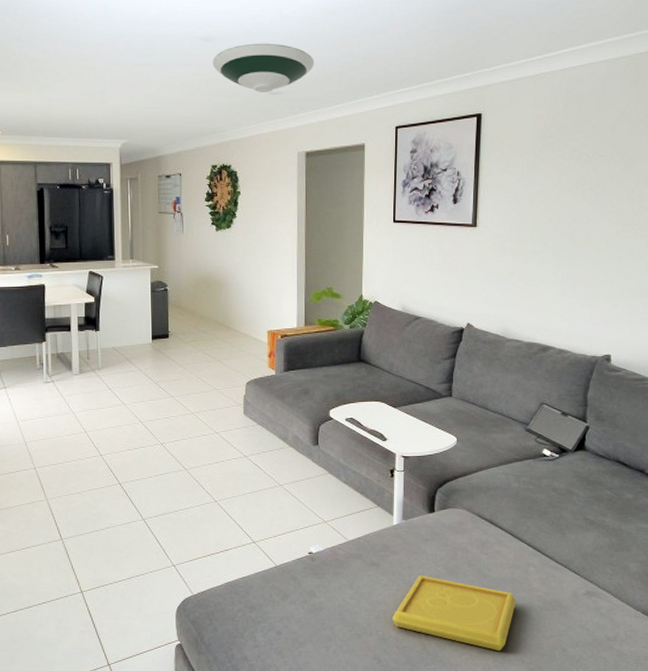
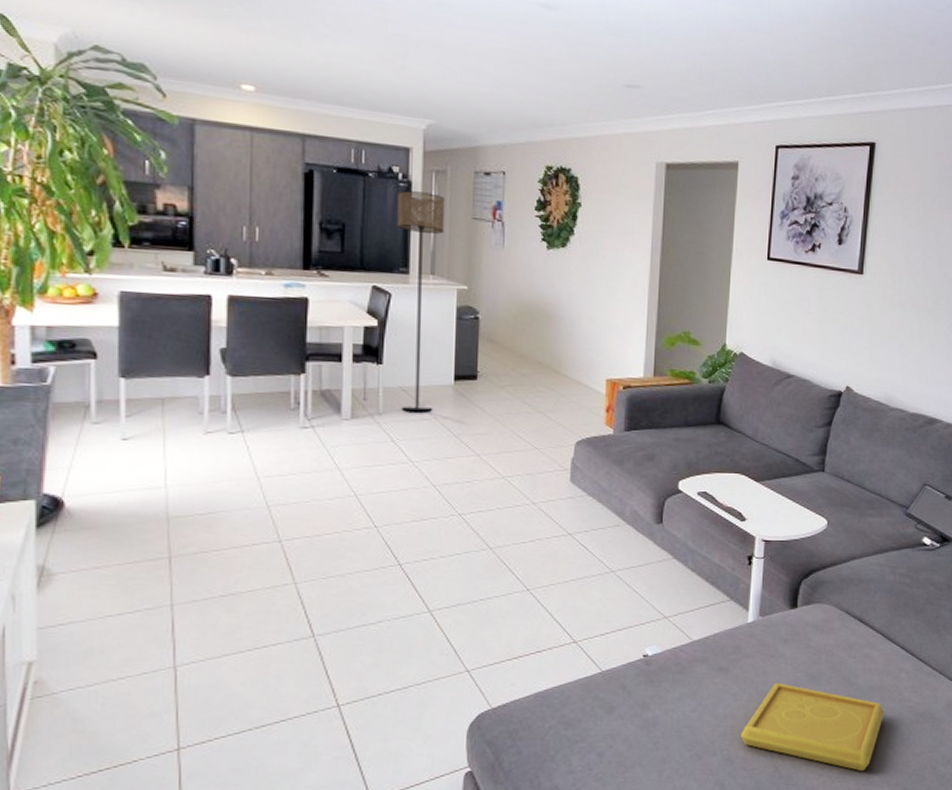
floor lamp: none [104,196,139,365] -> present [397,190,446,411]
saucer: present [212,43,315,92] -> none [554,20,683,85]

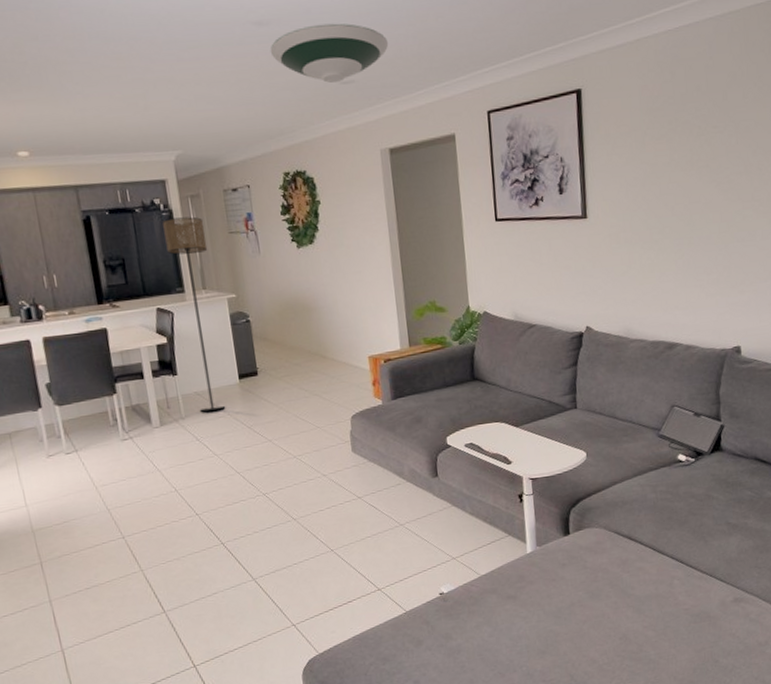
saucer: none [554,20,683,85] -> present [270,23,389,83]
serving tray: present [741,682,884,771] -> none [536,602,663,671]

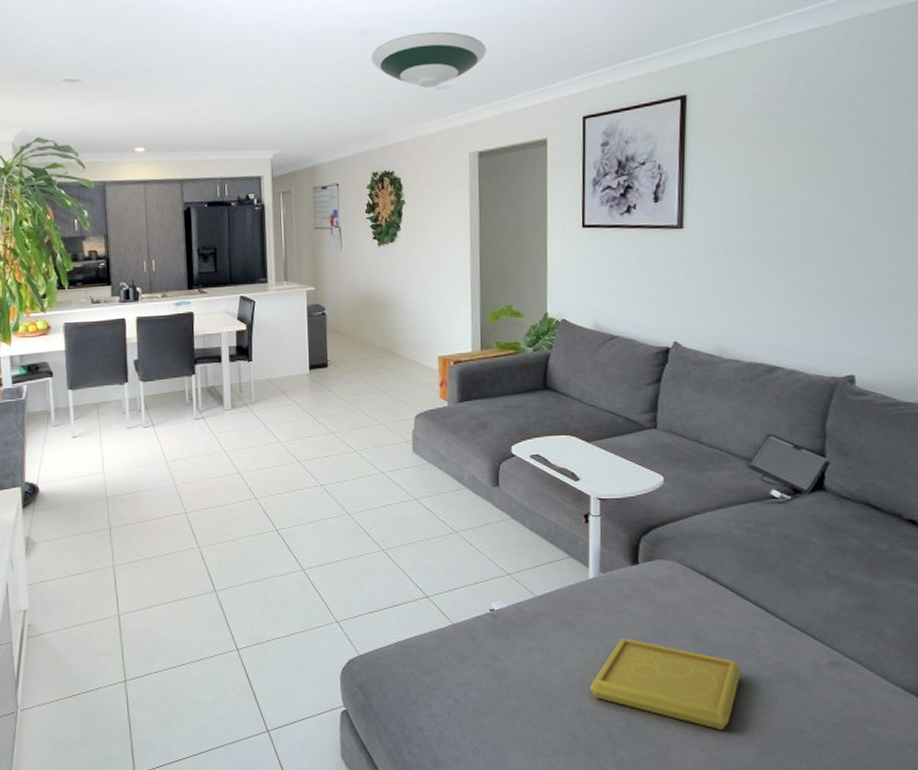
floor lamp: present [162,217,226,412] -> none [255,211,294,398]
serving tray: none [536,602,663,671] -> present [590,637,741,729]

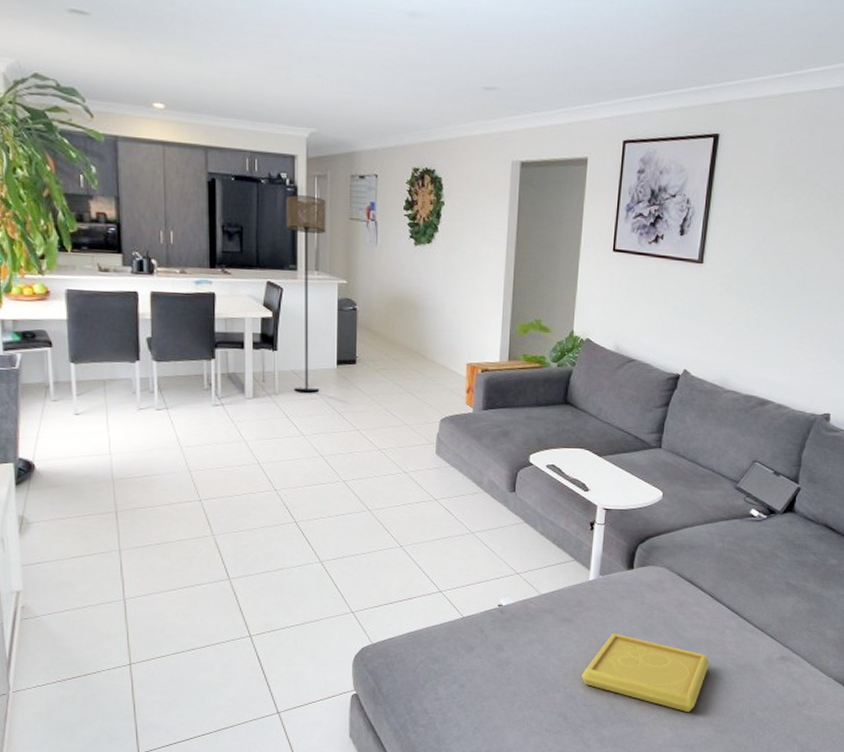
floor lamp: none [255,211,294,398] -> present [286,194,327,392]
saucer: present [371,31,487,88] -> none [419,25,538,87]

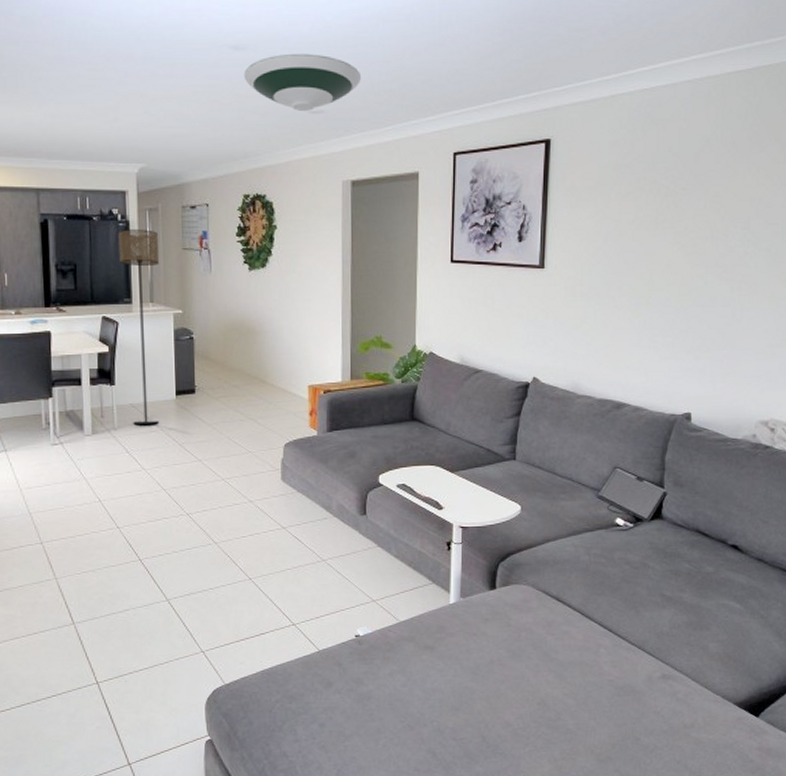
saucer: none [419,25,538,87] -> present [243,53,362,111]
serving tray: present [582,633,709,712] -> none [449,659,585,741]

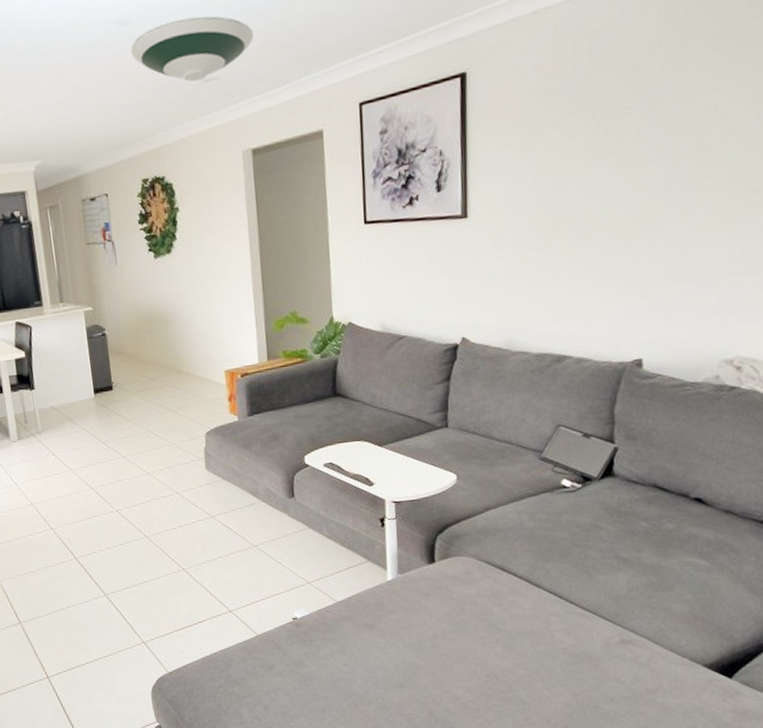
floor lamp: present [118,229,160,424] -> none [22,228,81,427]

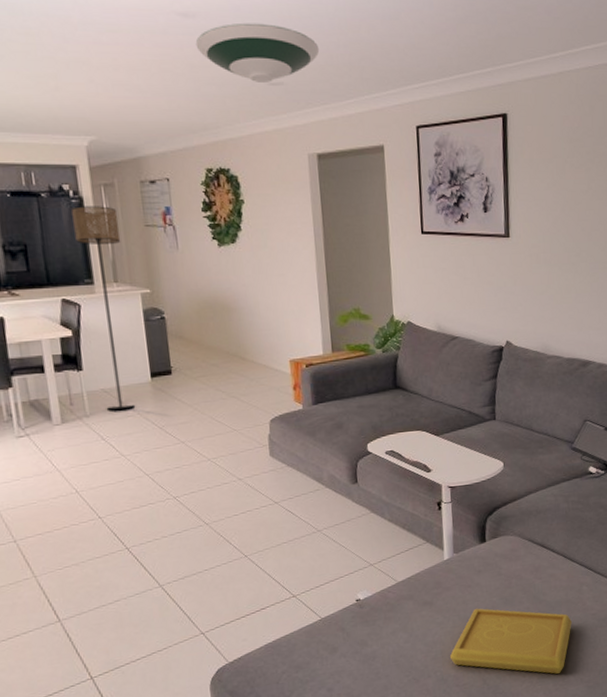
floor lamp: none [22,228,81,427] -> present [71,206,136,410]
serving tray: none [393,634,537,712] -> present [450,608,572,674]

